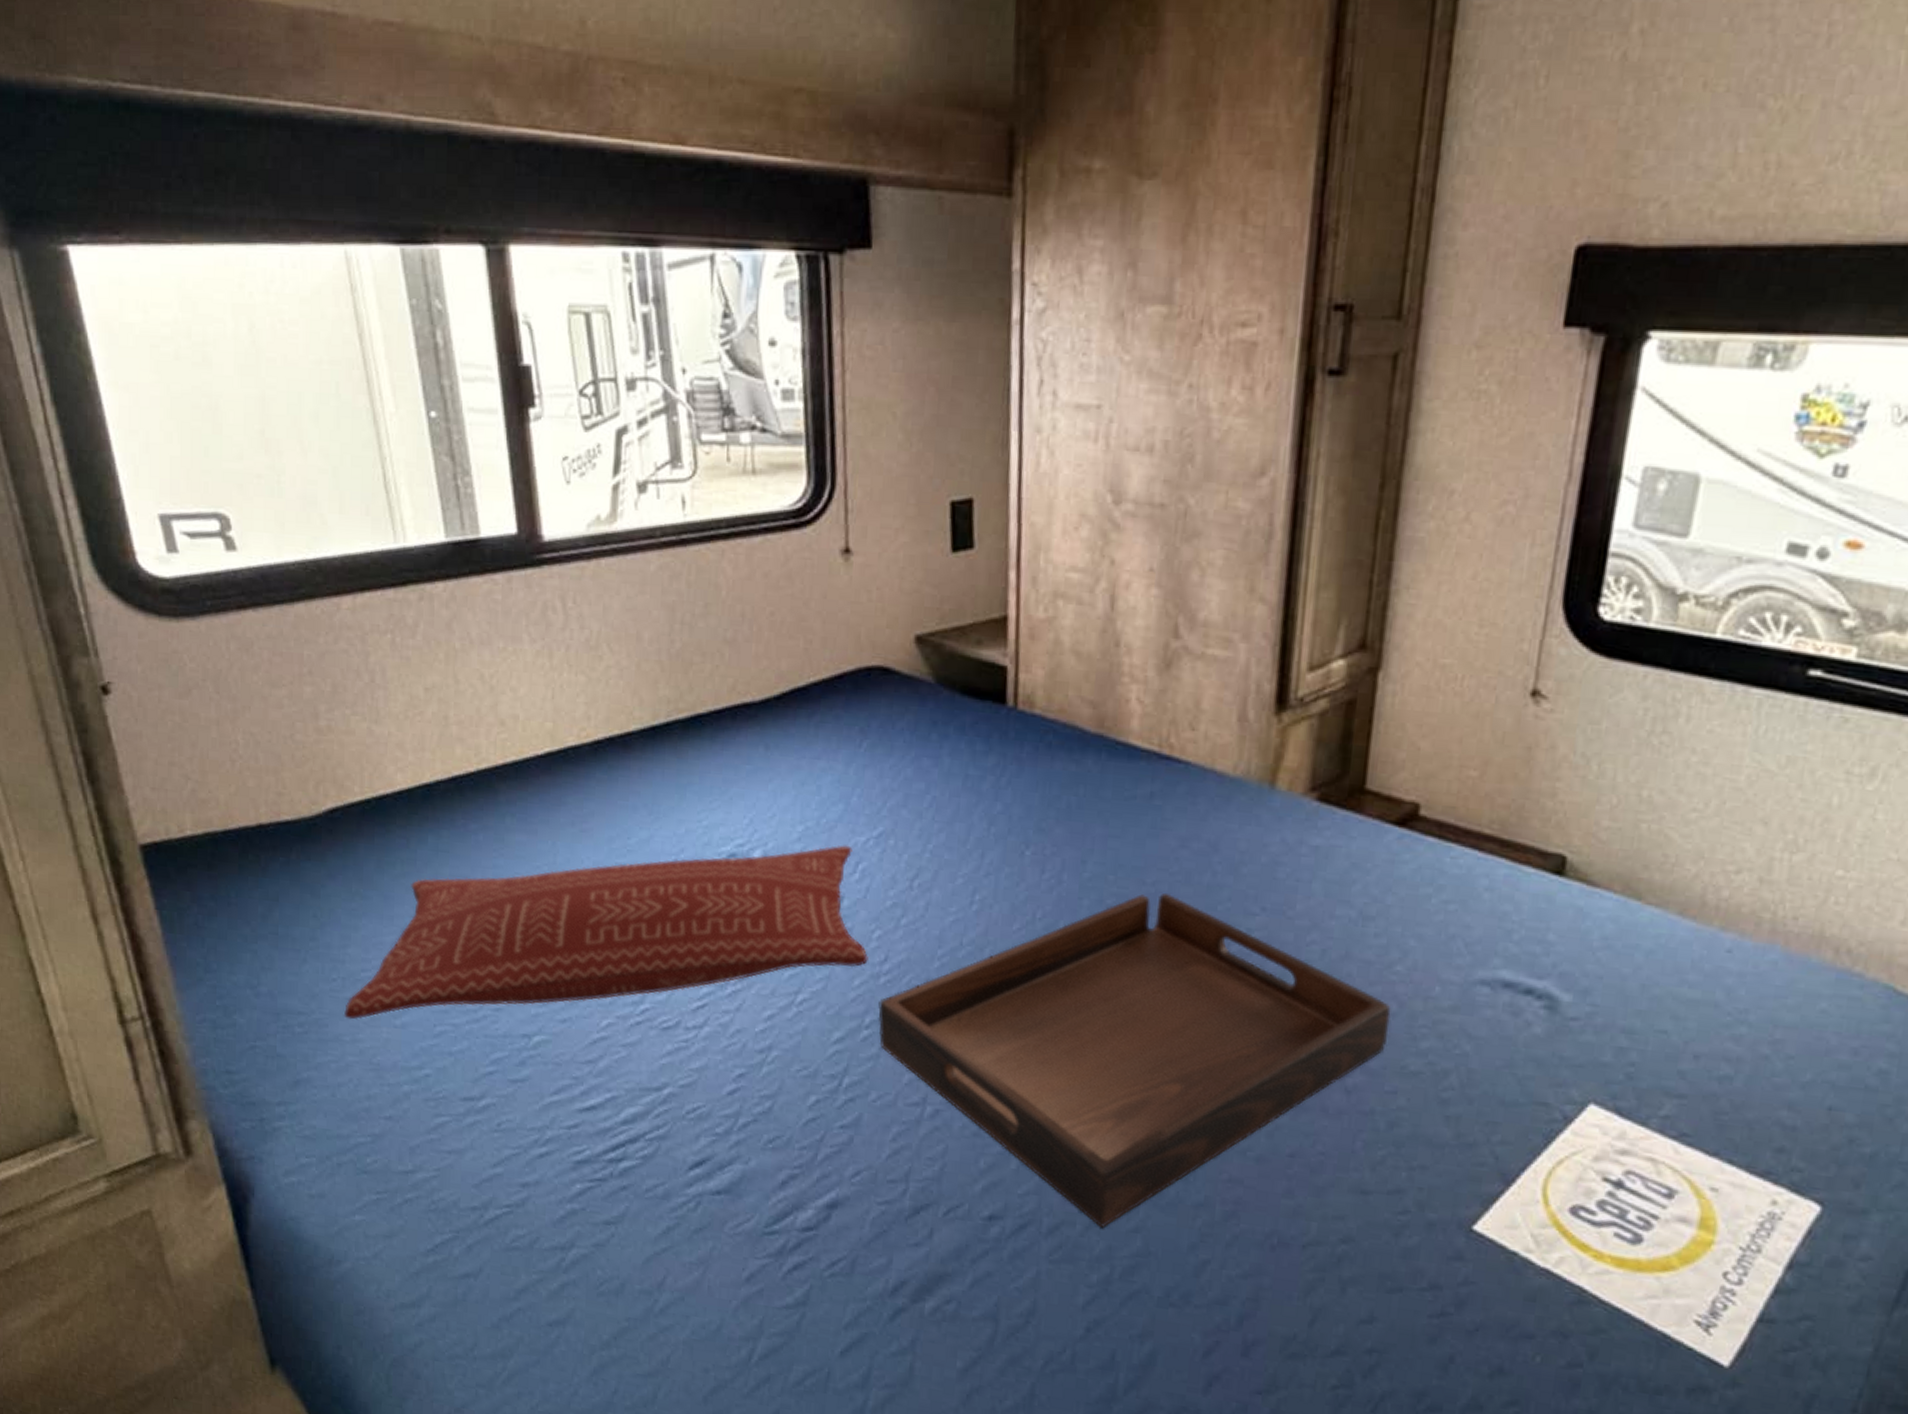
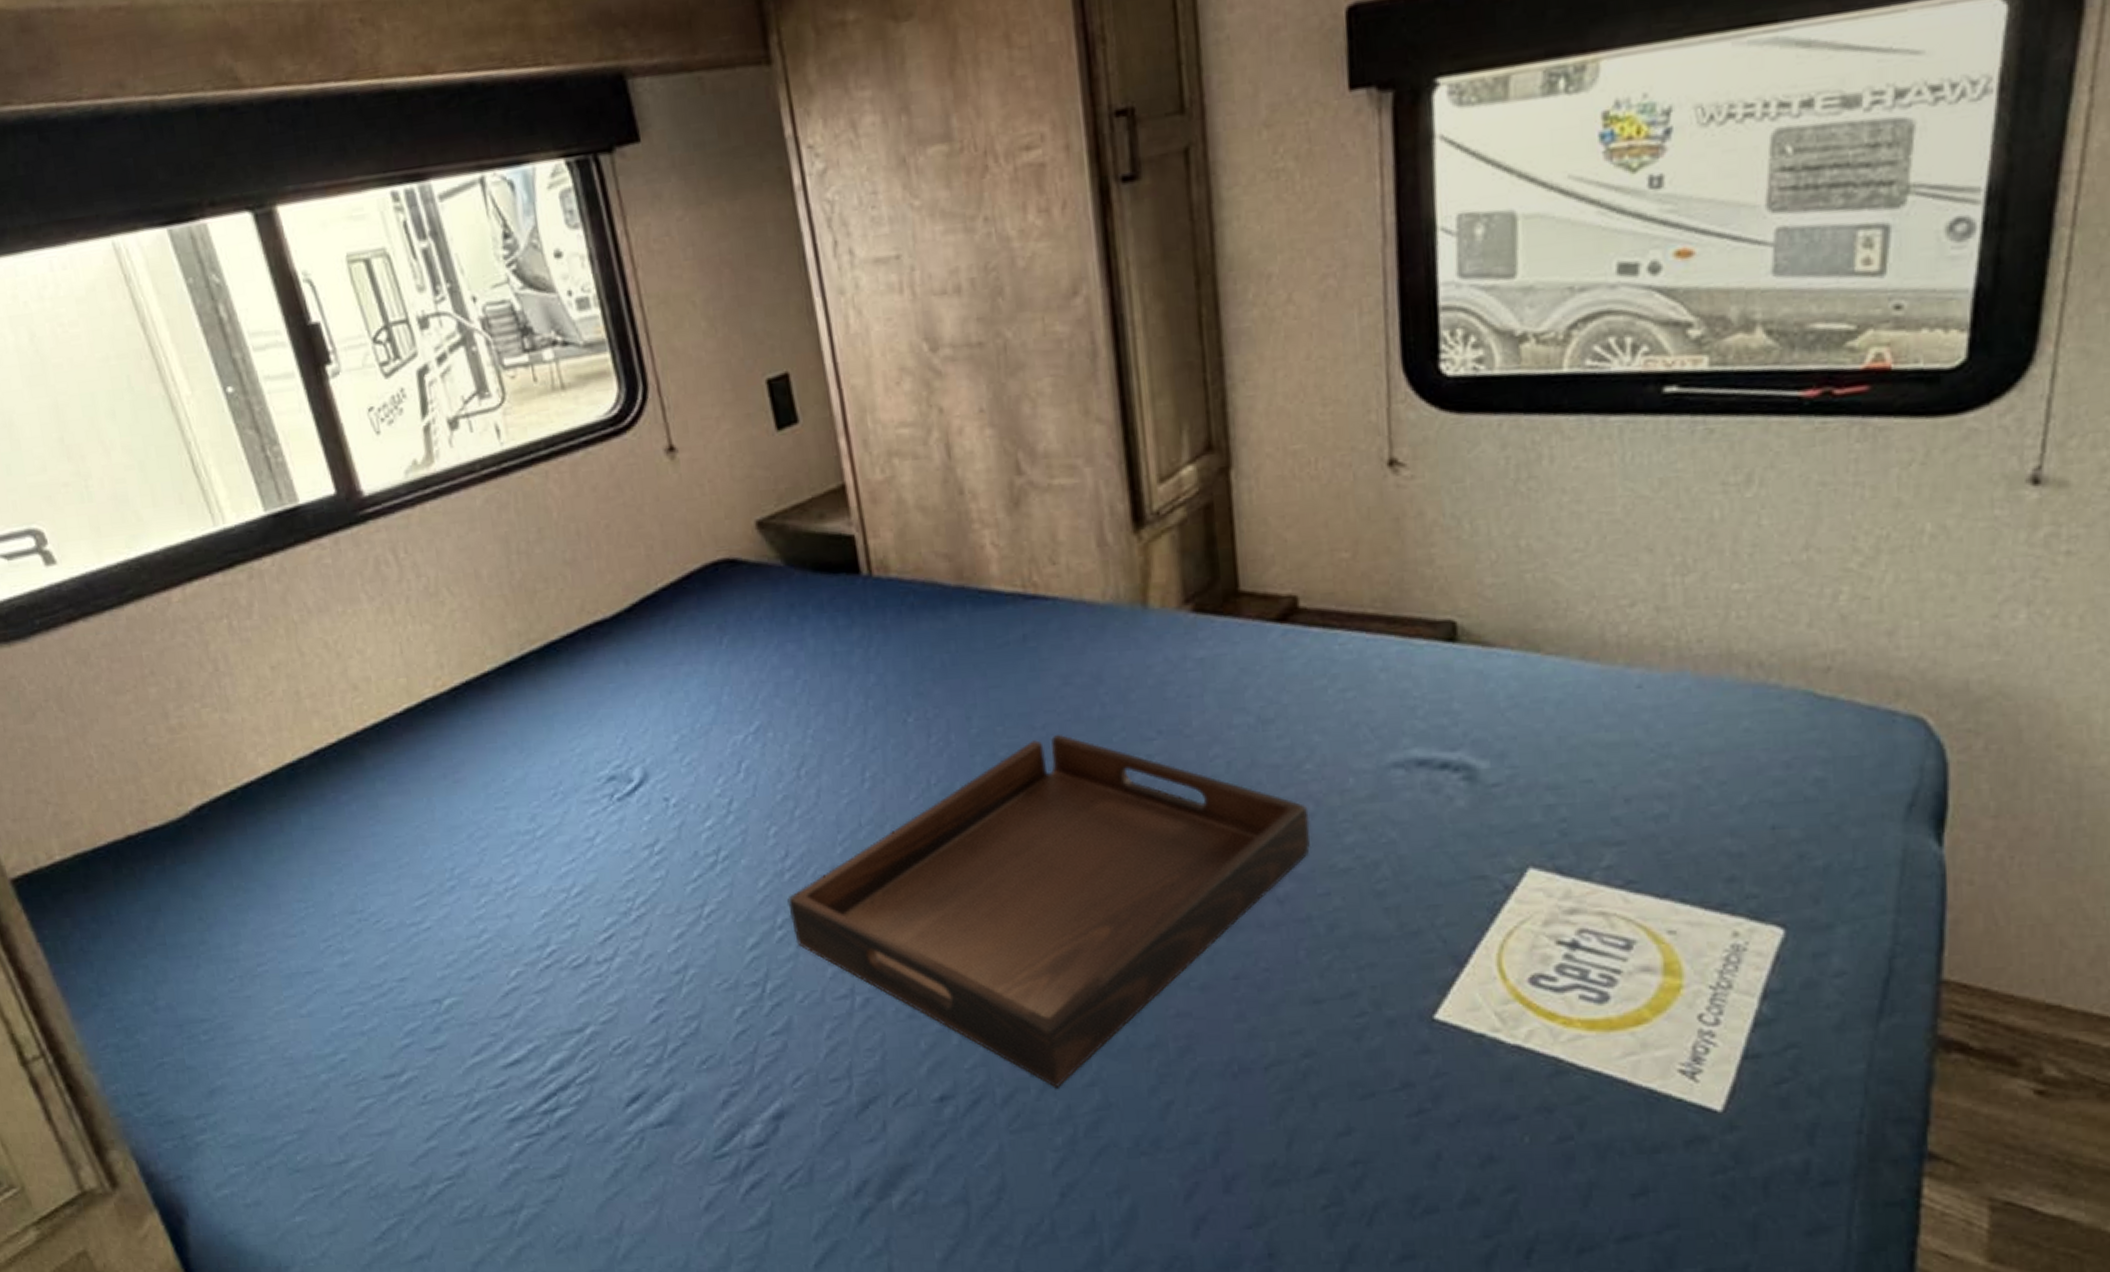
pillow: present [343,845,868,1020] -> none [247,746,769,1018]

